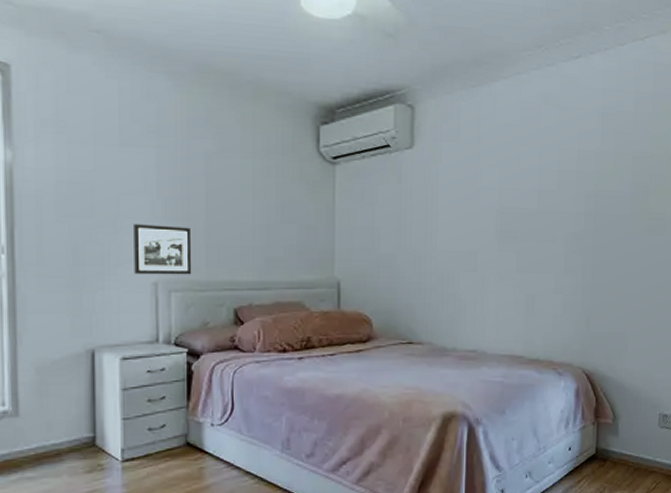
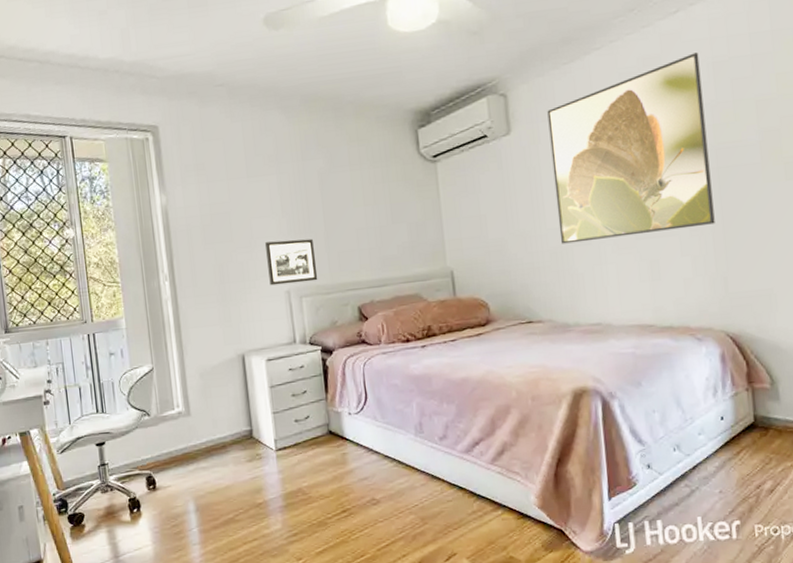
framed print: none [448,100,592,268] -> present [547,52,715,244]

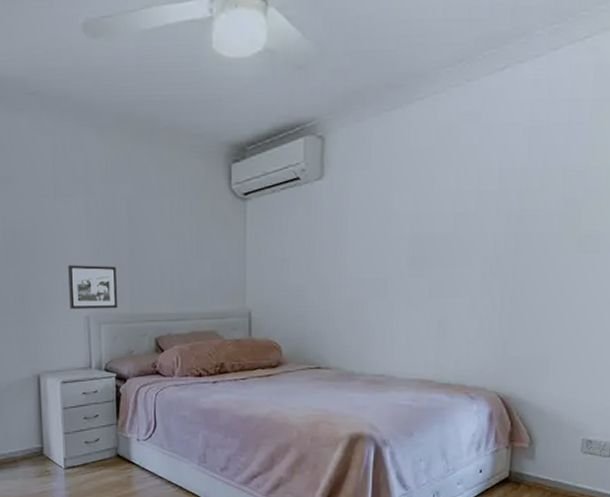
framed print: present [547,52,715,244] -> none [357,114,518,295]

